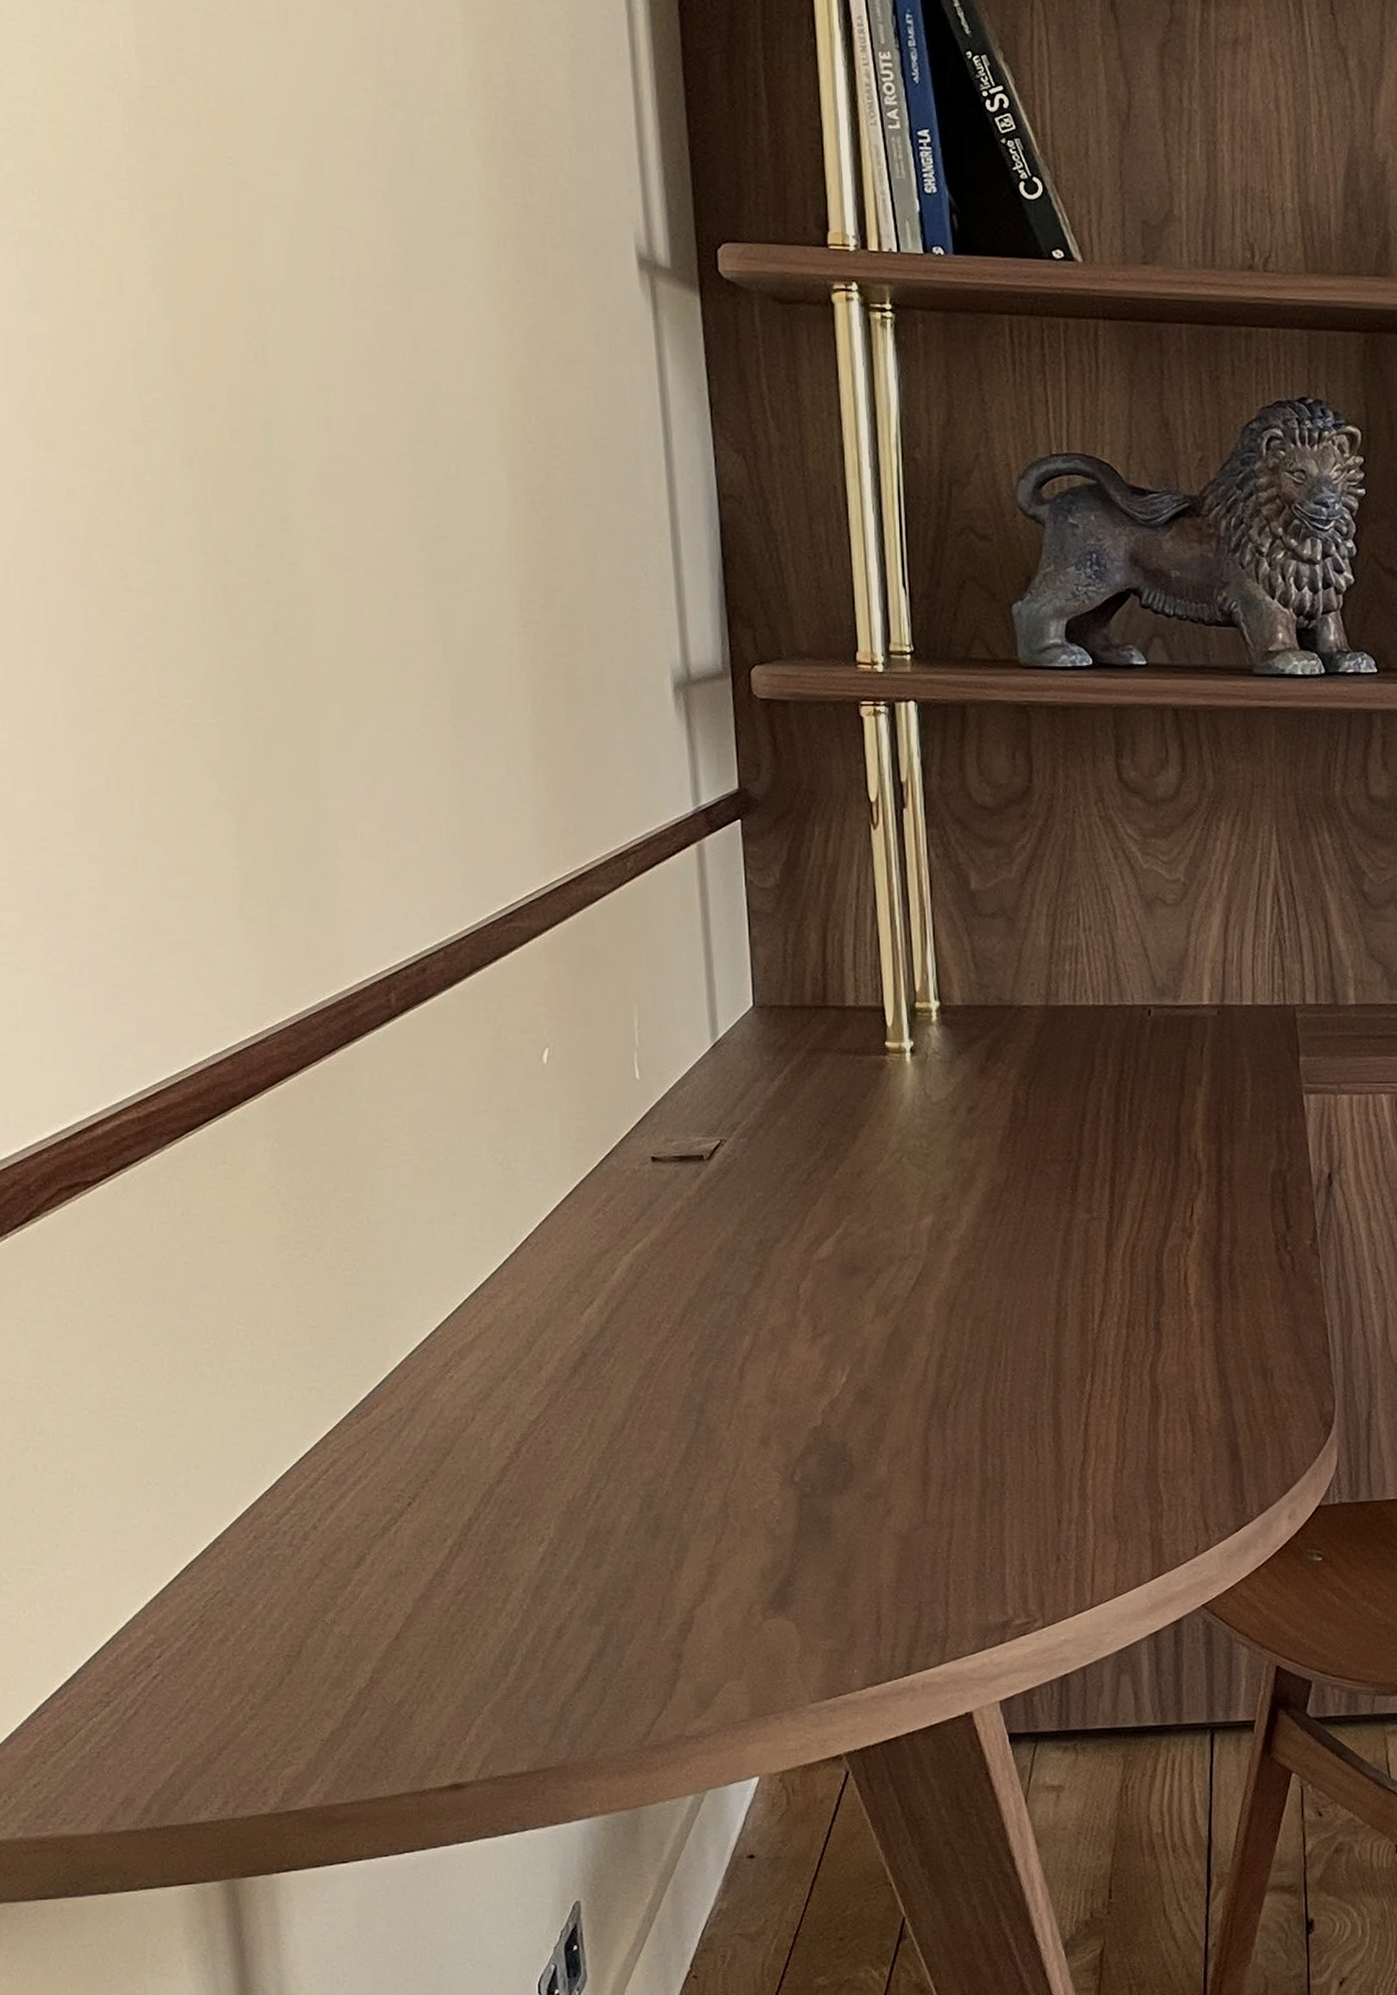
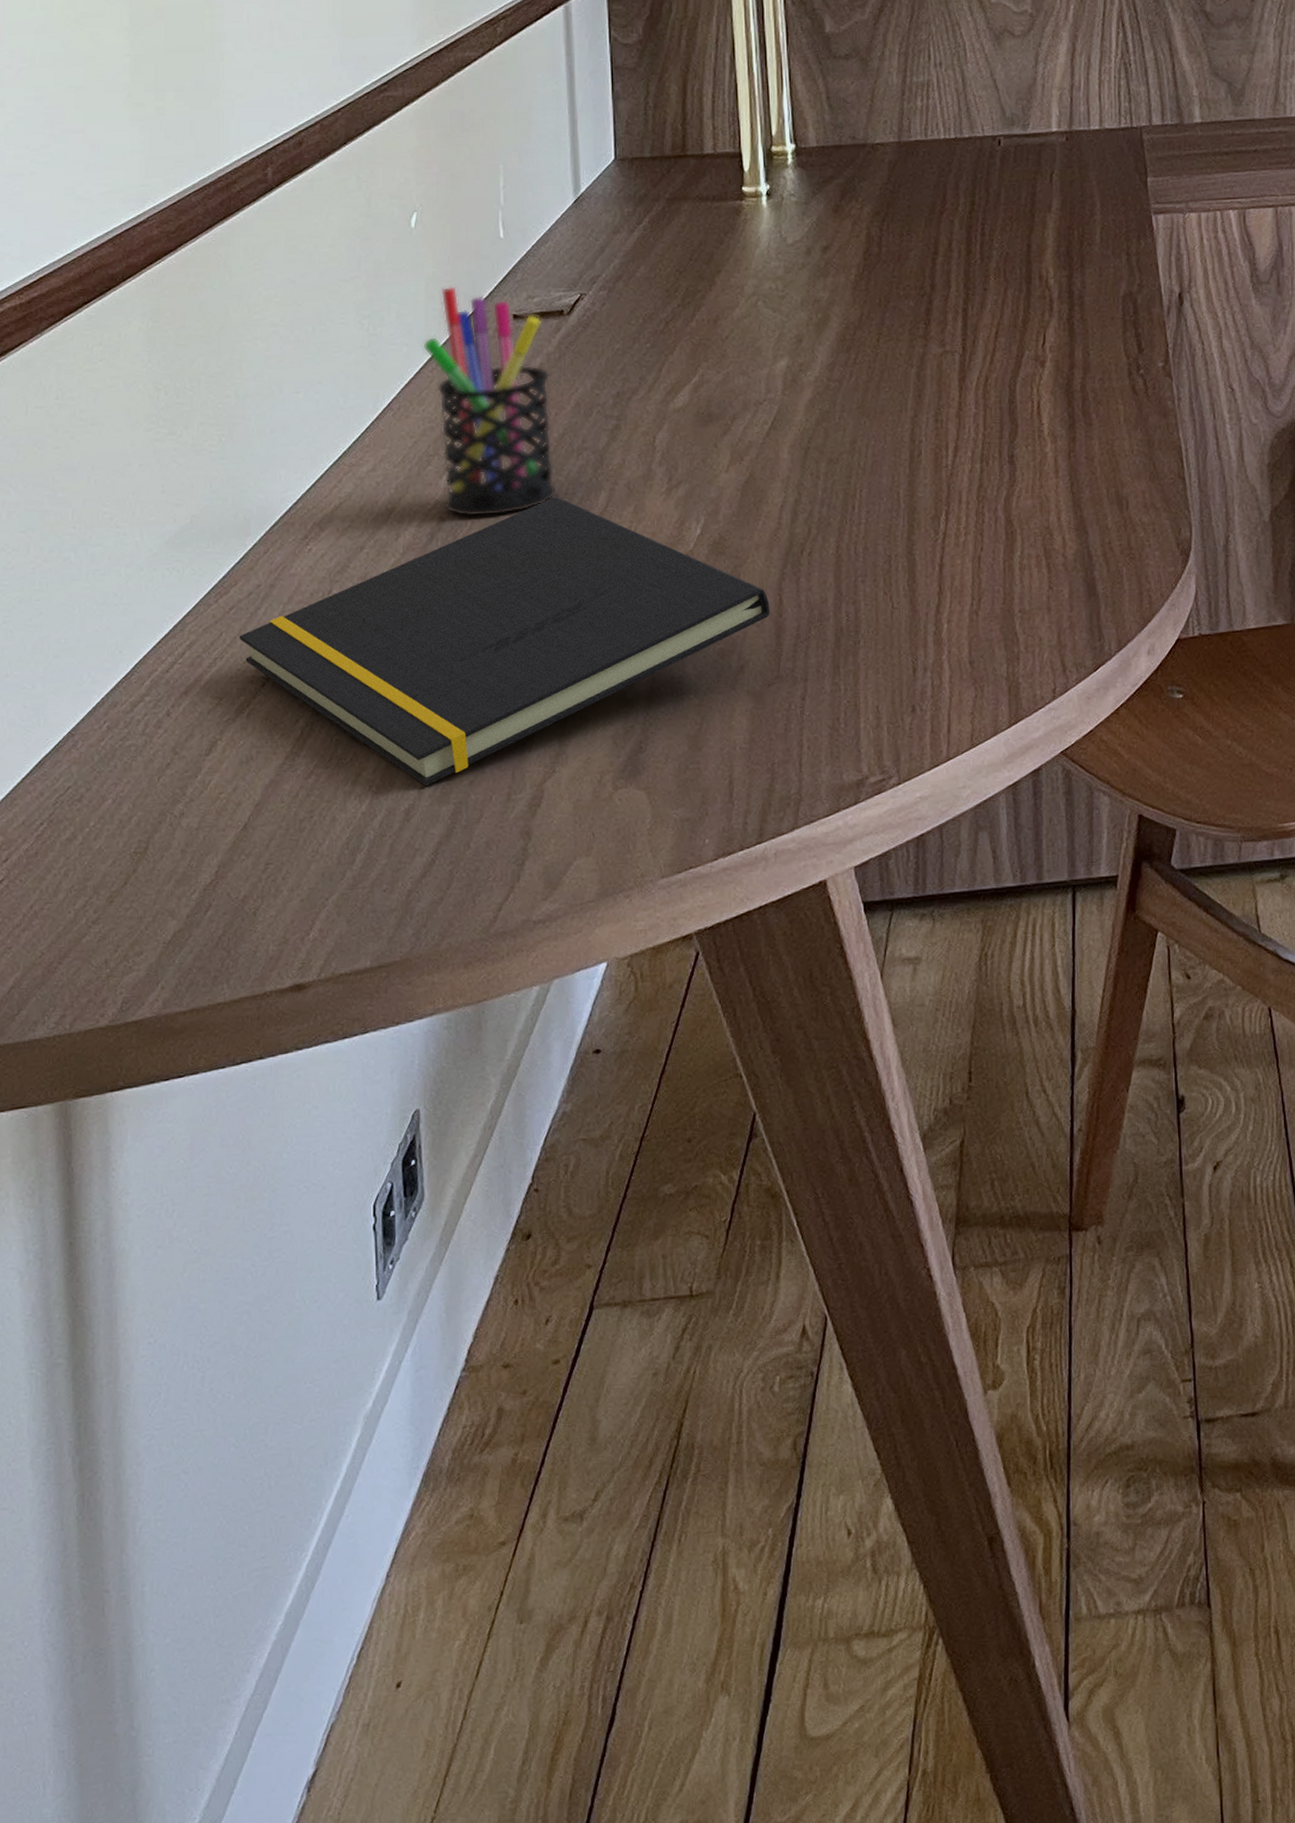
notepad: none [382,1338,916,1607] -> present [239,496,770,786]
pen holder: none [559,1125,701,1354] -> present [423,286,558,517]

